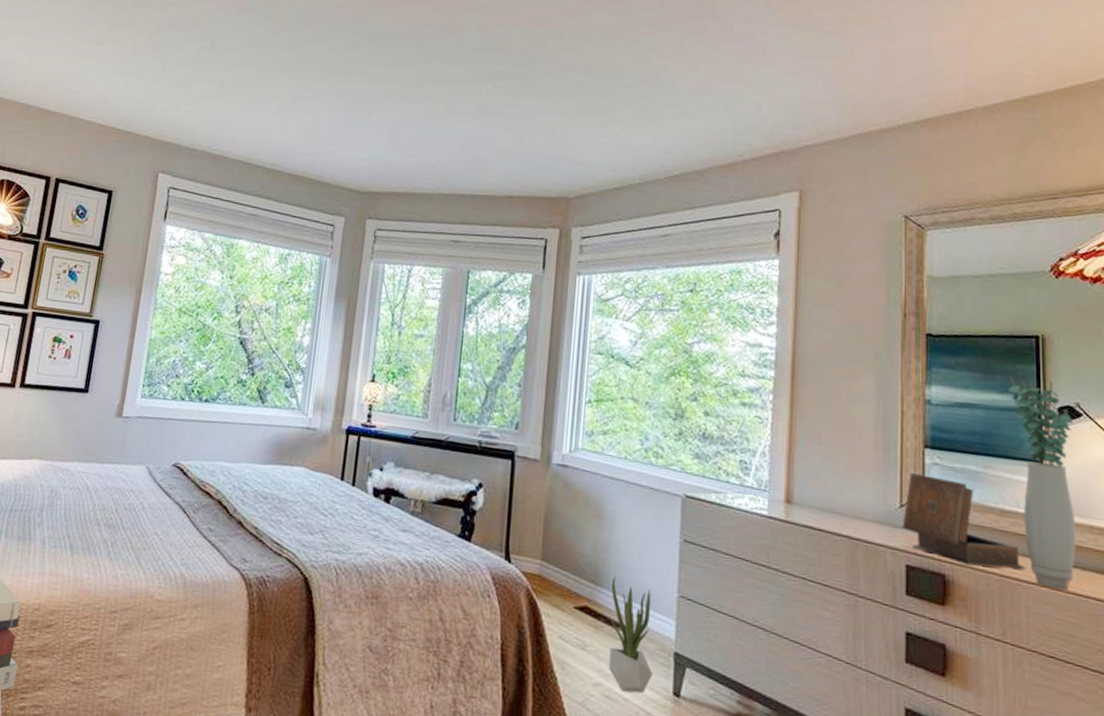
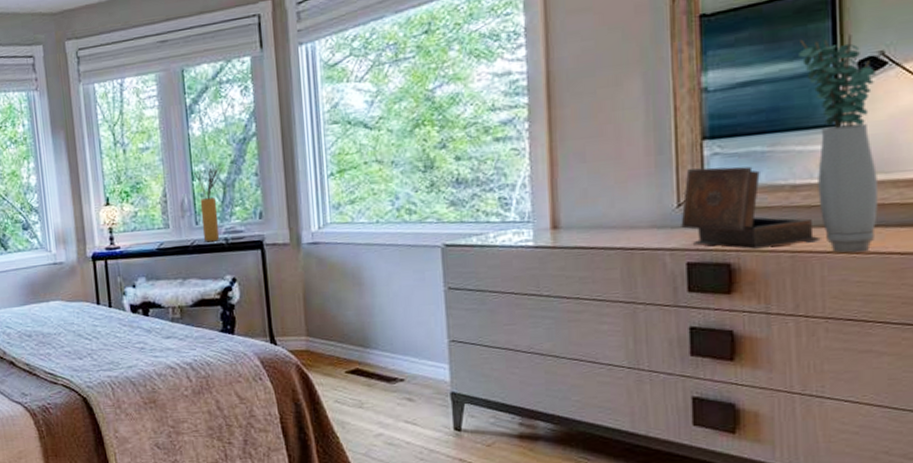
vase: none [458,363,490,443] -> present [194,160,223,243]
potted plant: present [609,576,653,694] -> none [379,335,432,436]

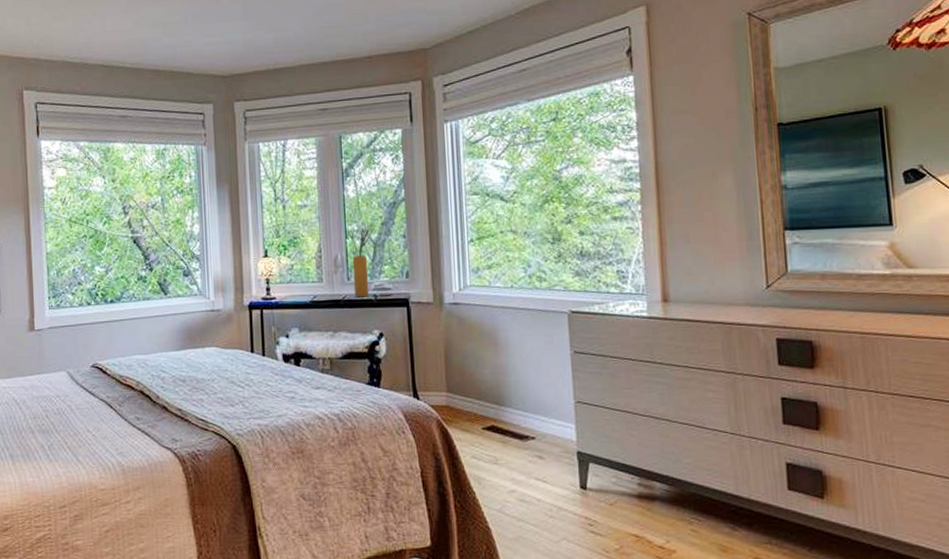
jewelry box: present [681,166,821,250] -> none [770,255,884,330]
vase: present [799,35,878,254] -> none [857,149,927,337]

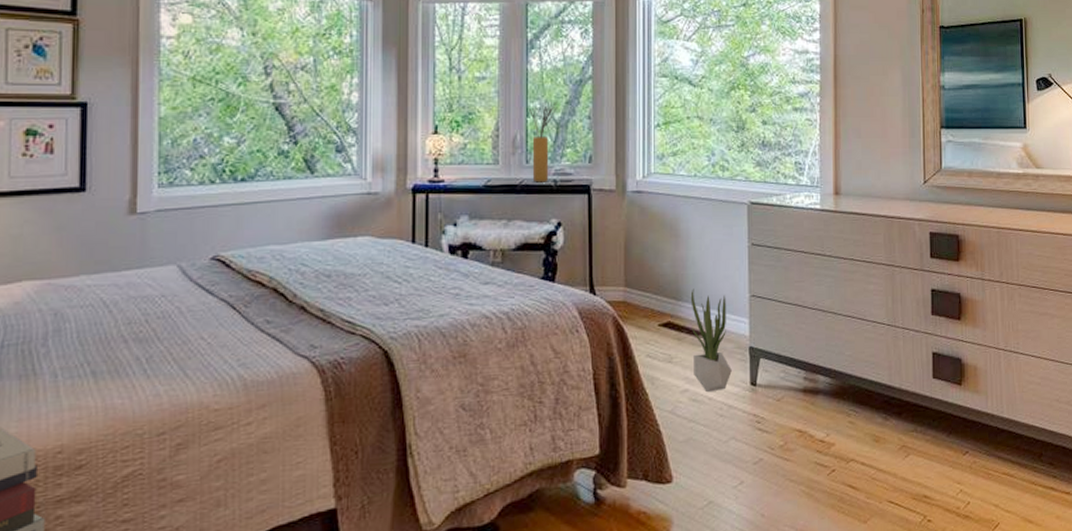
potted plant: none [513,394,560,493] -> present [690,288,732,392]

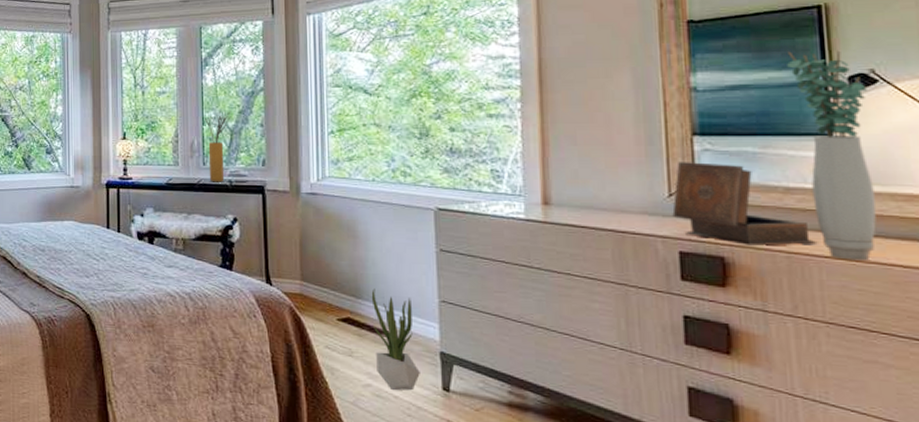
jewelry box: none [926,152,1016,225] -> present [672,162,818,247]
vase: none [1001,57,1049,232] -> present [787,51,877,261]

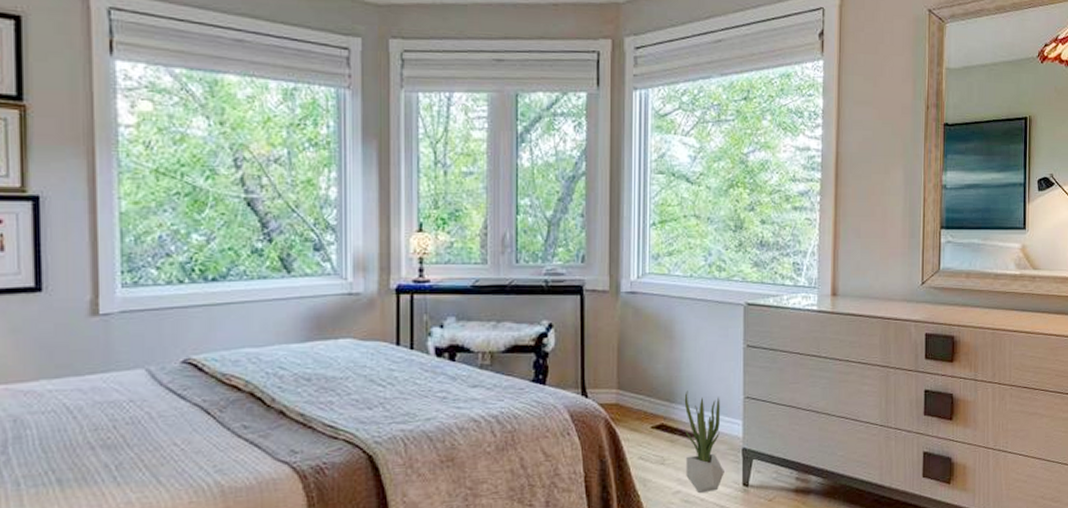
vase: present [205,110,231,183] -> none [519,197,549,283]
jewelry box: present [672,162,818,247] -> none [923,253,1011,326]
vase: present [787,51,877,261] -> none [1004,156,1047,333]

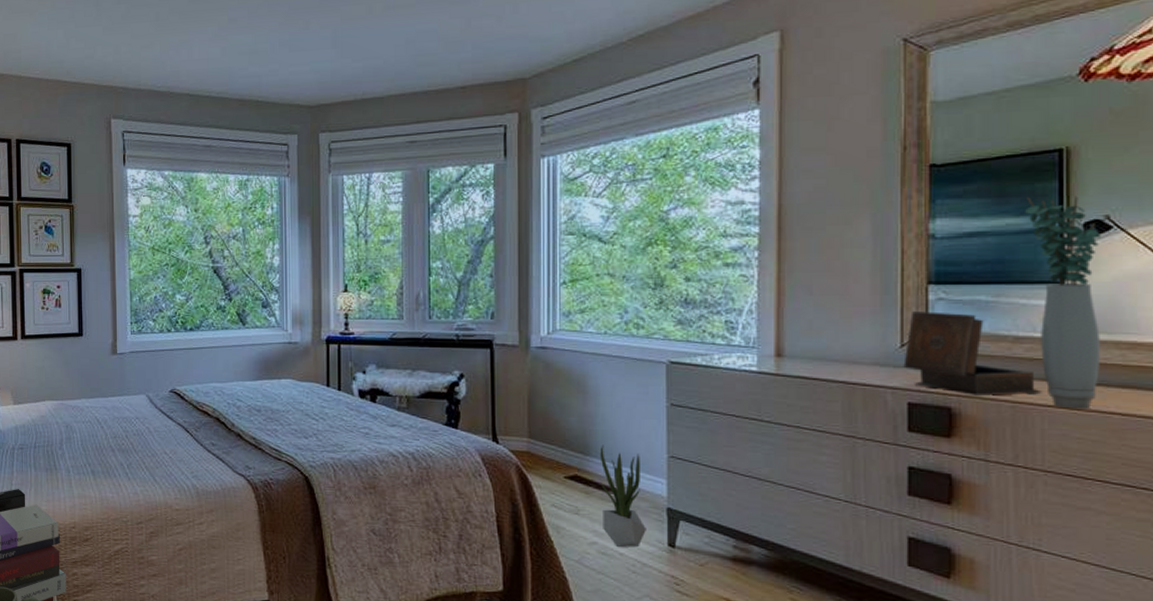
jewelry box: none [923,253,1011,326] -> present [903,311,1042,397]
vase: none [1004,156,1047,333] -> present [1025,197,1101,409]

